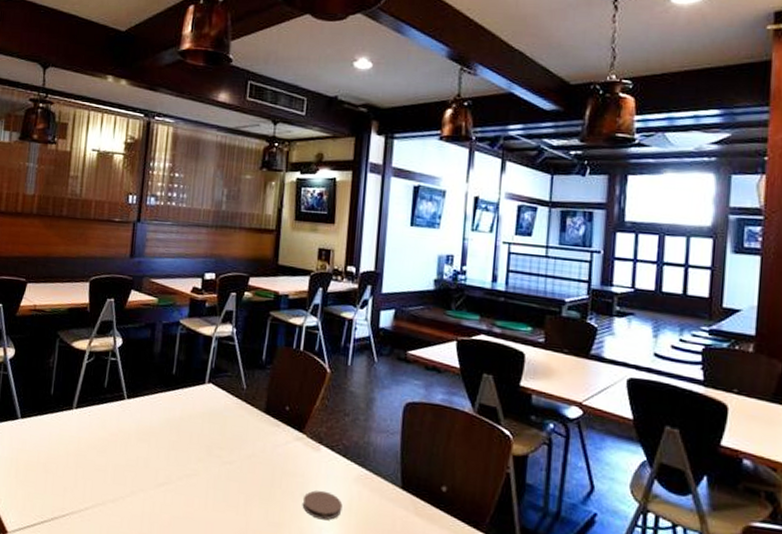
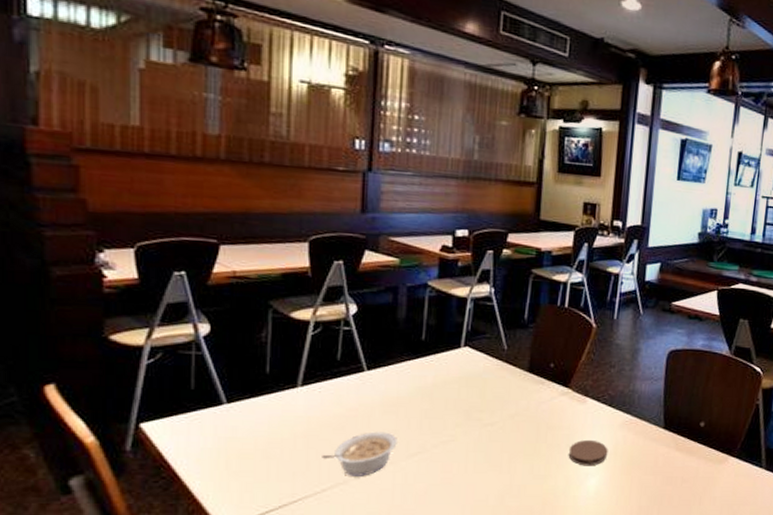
legume: none [87,457,148,500] -> present [322,431,397,476]

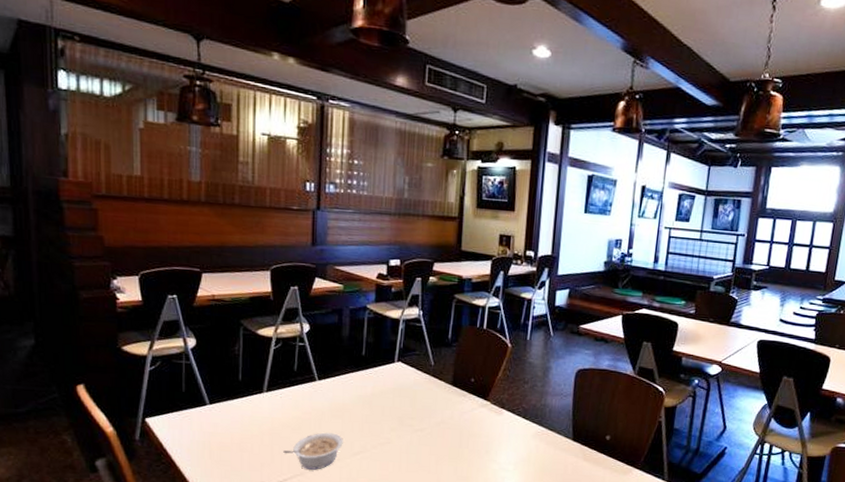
coaster: present [568,439,608,466] -> none [487,447,523,471]

